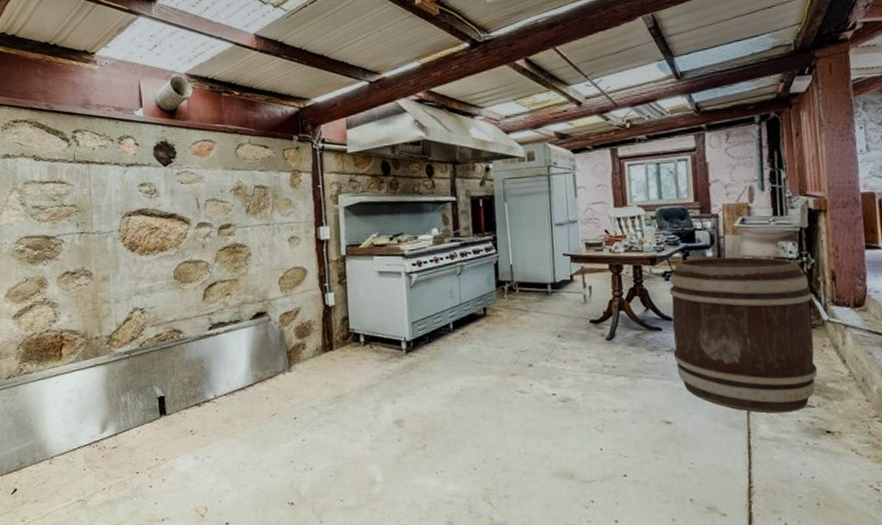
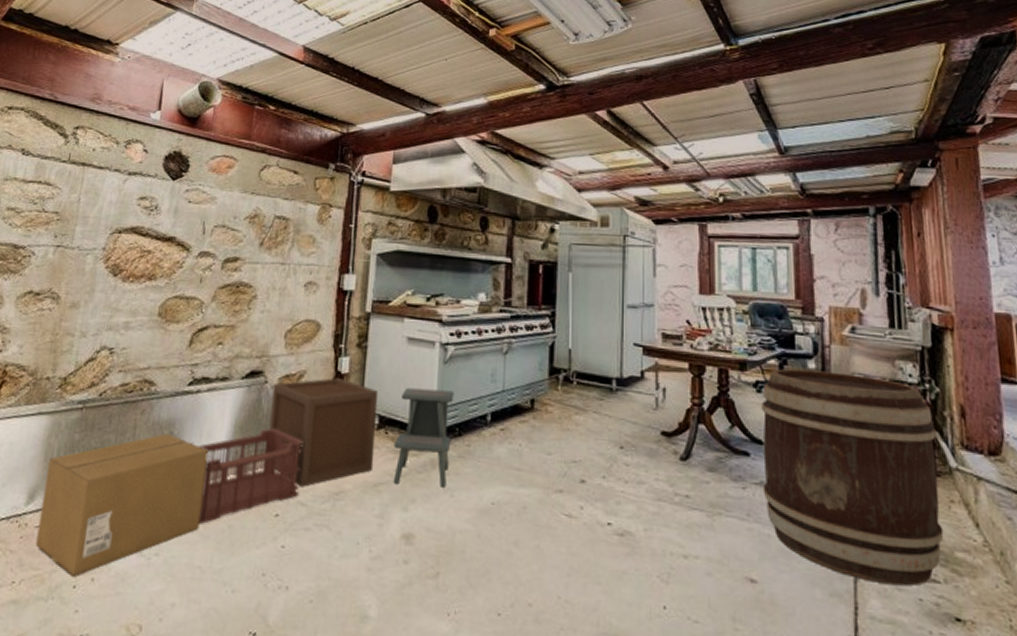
box: none [111,368,237,479] -> present [35,433,208,576]
plastic crate: none [219,354,309,431] -> present [190,428,303,524]
wooden crate: none [276,310,365,395] -> present [269,378,379,487]
step stool: none [378,309,424,384] -> present [393,388,454,488]

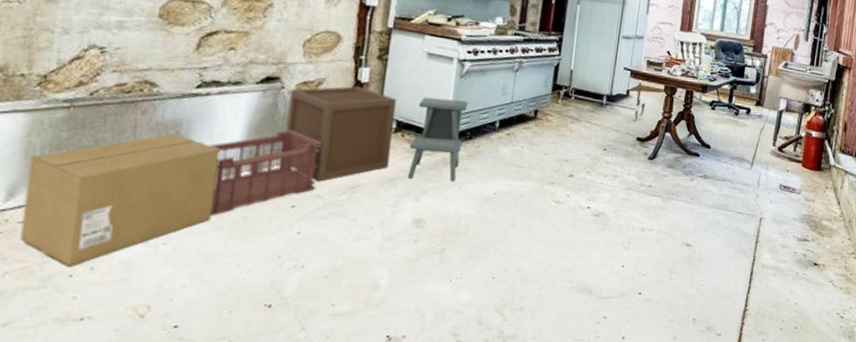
barrel: present [761,369,944,587] -> none [704,92,826,245]

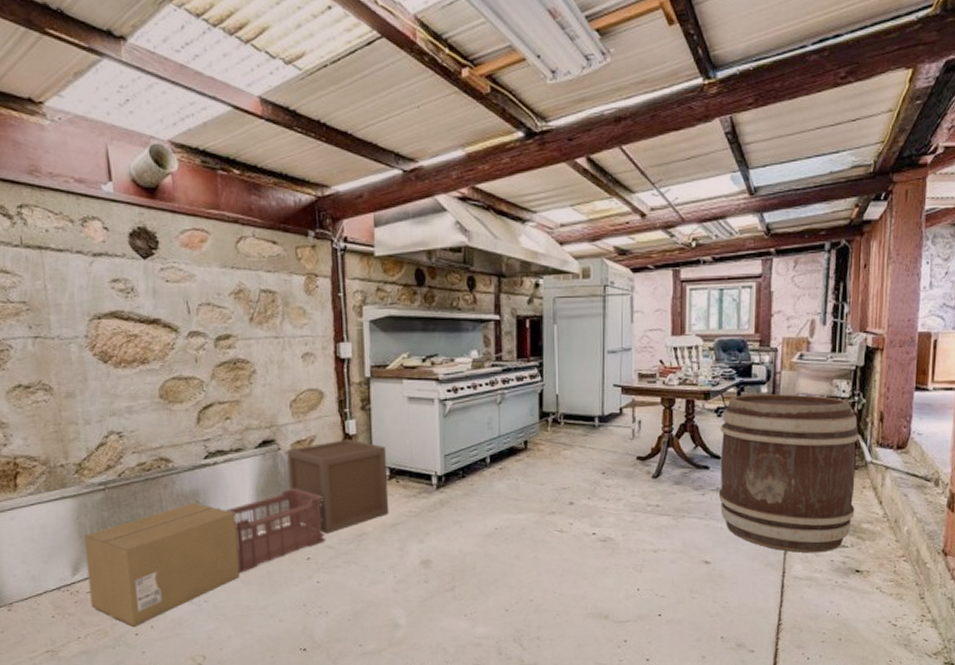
step stool: present [407,97,468,181] -> none [406,440,457,522]
barrel: none [704,92,826,245] -> present [718,394,858,553]

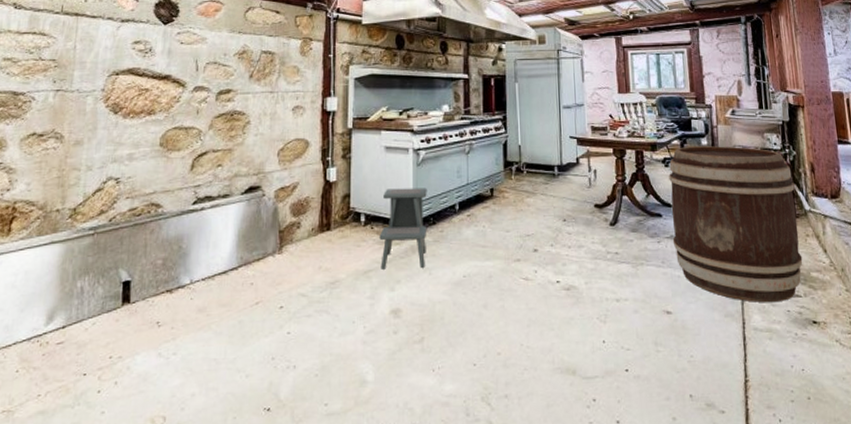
box: present [84,502,240,627] -> none [58,248,215,383]
plastic crate: present [217,488,325,573] -> none [199,233,300,323]
wooden crate: present [286,439,390,534] -> none [269,186,363,281]
step stool: none [406,440,457,522] -> present [379,188,427,269]

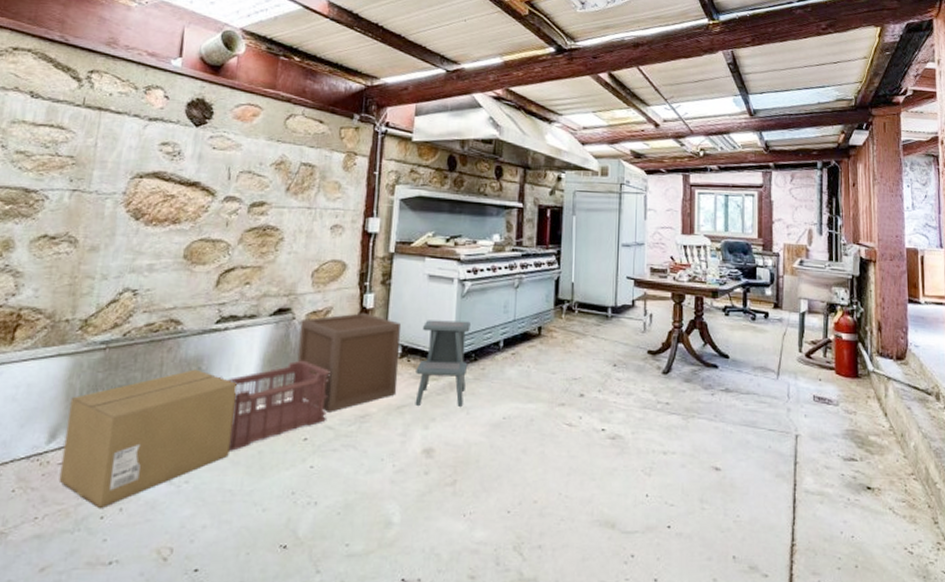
box: none [58,248,215,383] -> present [59,369,237,508]
plastic crate: none [199,233,300,323] -> present [219,360,330,451]
wooden crate: none [269,186,363,281] -> present [297,313,402,413]
barrel: present [669,146,803,303] -> none [727,296,862,465]

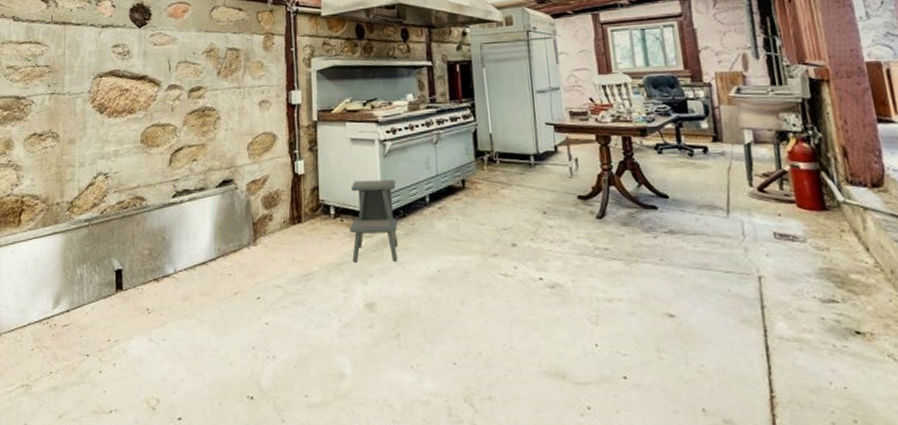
box: present [59,369,237,508] -> none [65,239,196,363]
plastic crate: present [219,360,330,451] -> none [180,226,274,311]
wooden crate: present [297,313,402,413] -> none [243,179,335,273]

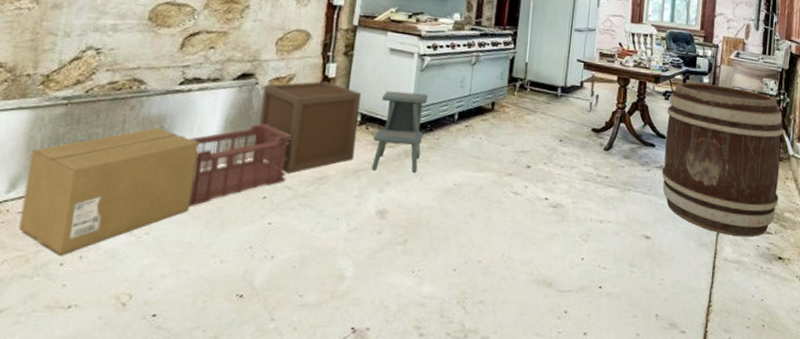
box: none [65,239,196,363] -> present [18,127,199,255]
plastic crate: none [180,226,274,311] -> present [181,123,291,206]
wooden crate: none [243,179,335,273] -> present [259,81,362,174]
barrel: none [663,129,839,309] -> present [661,82,783,237]

